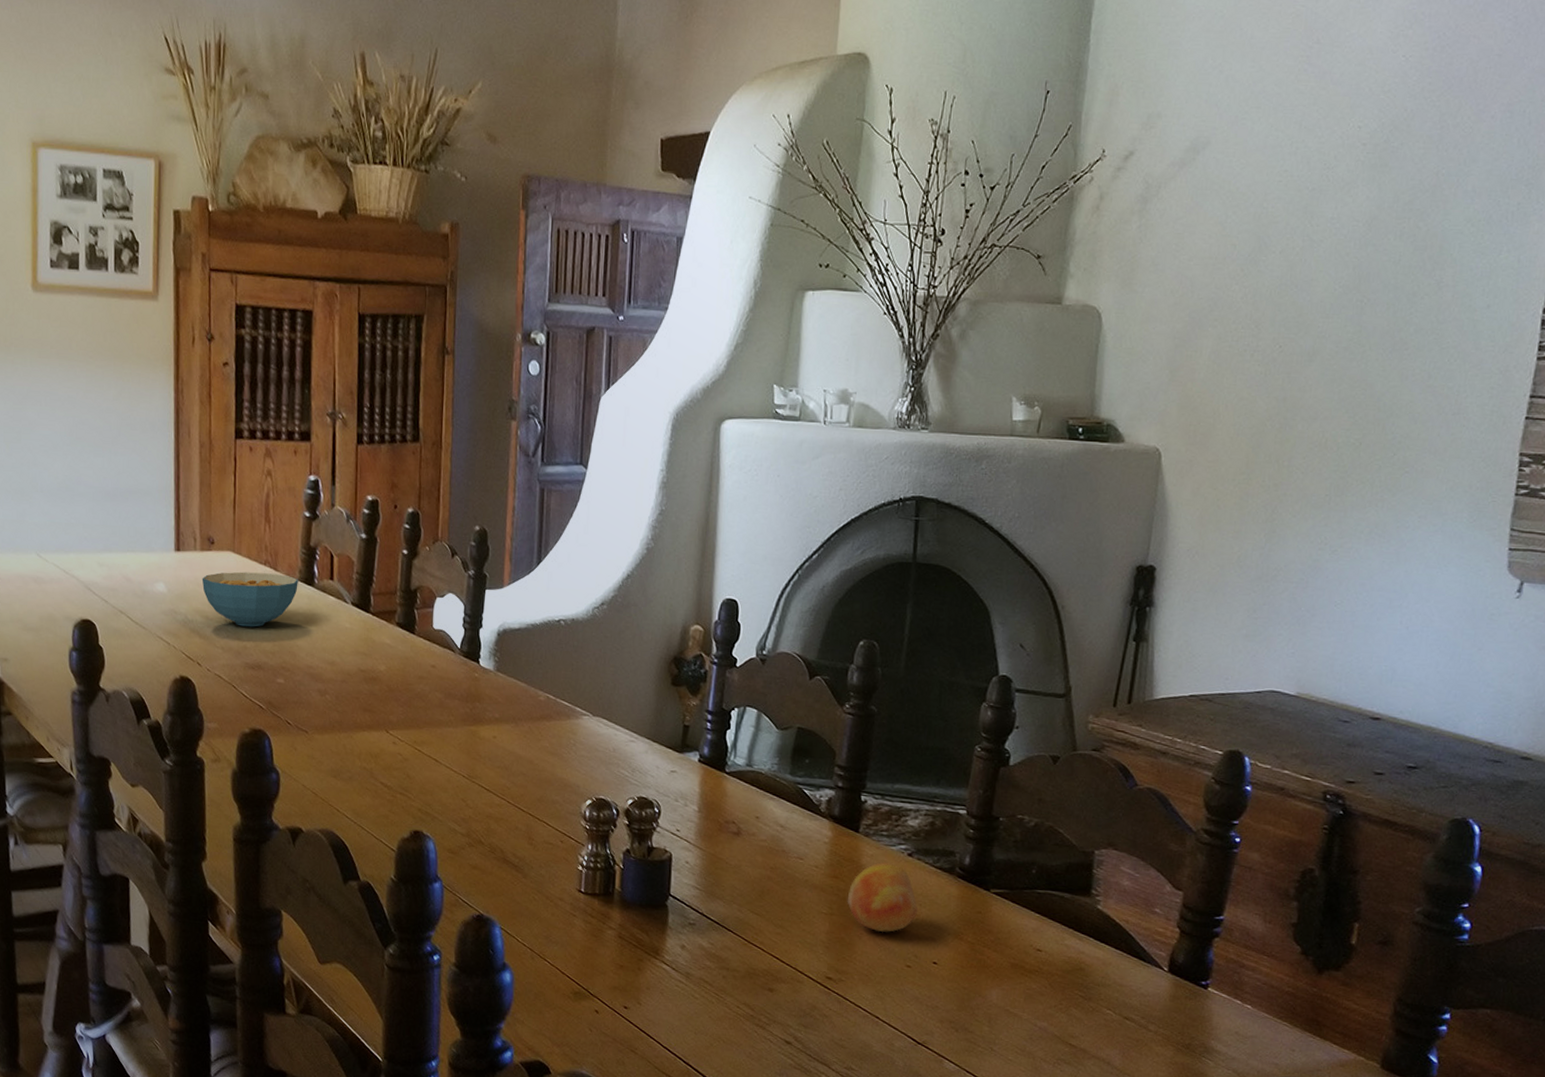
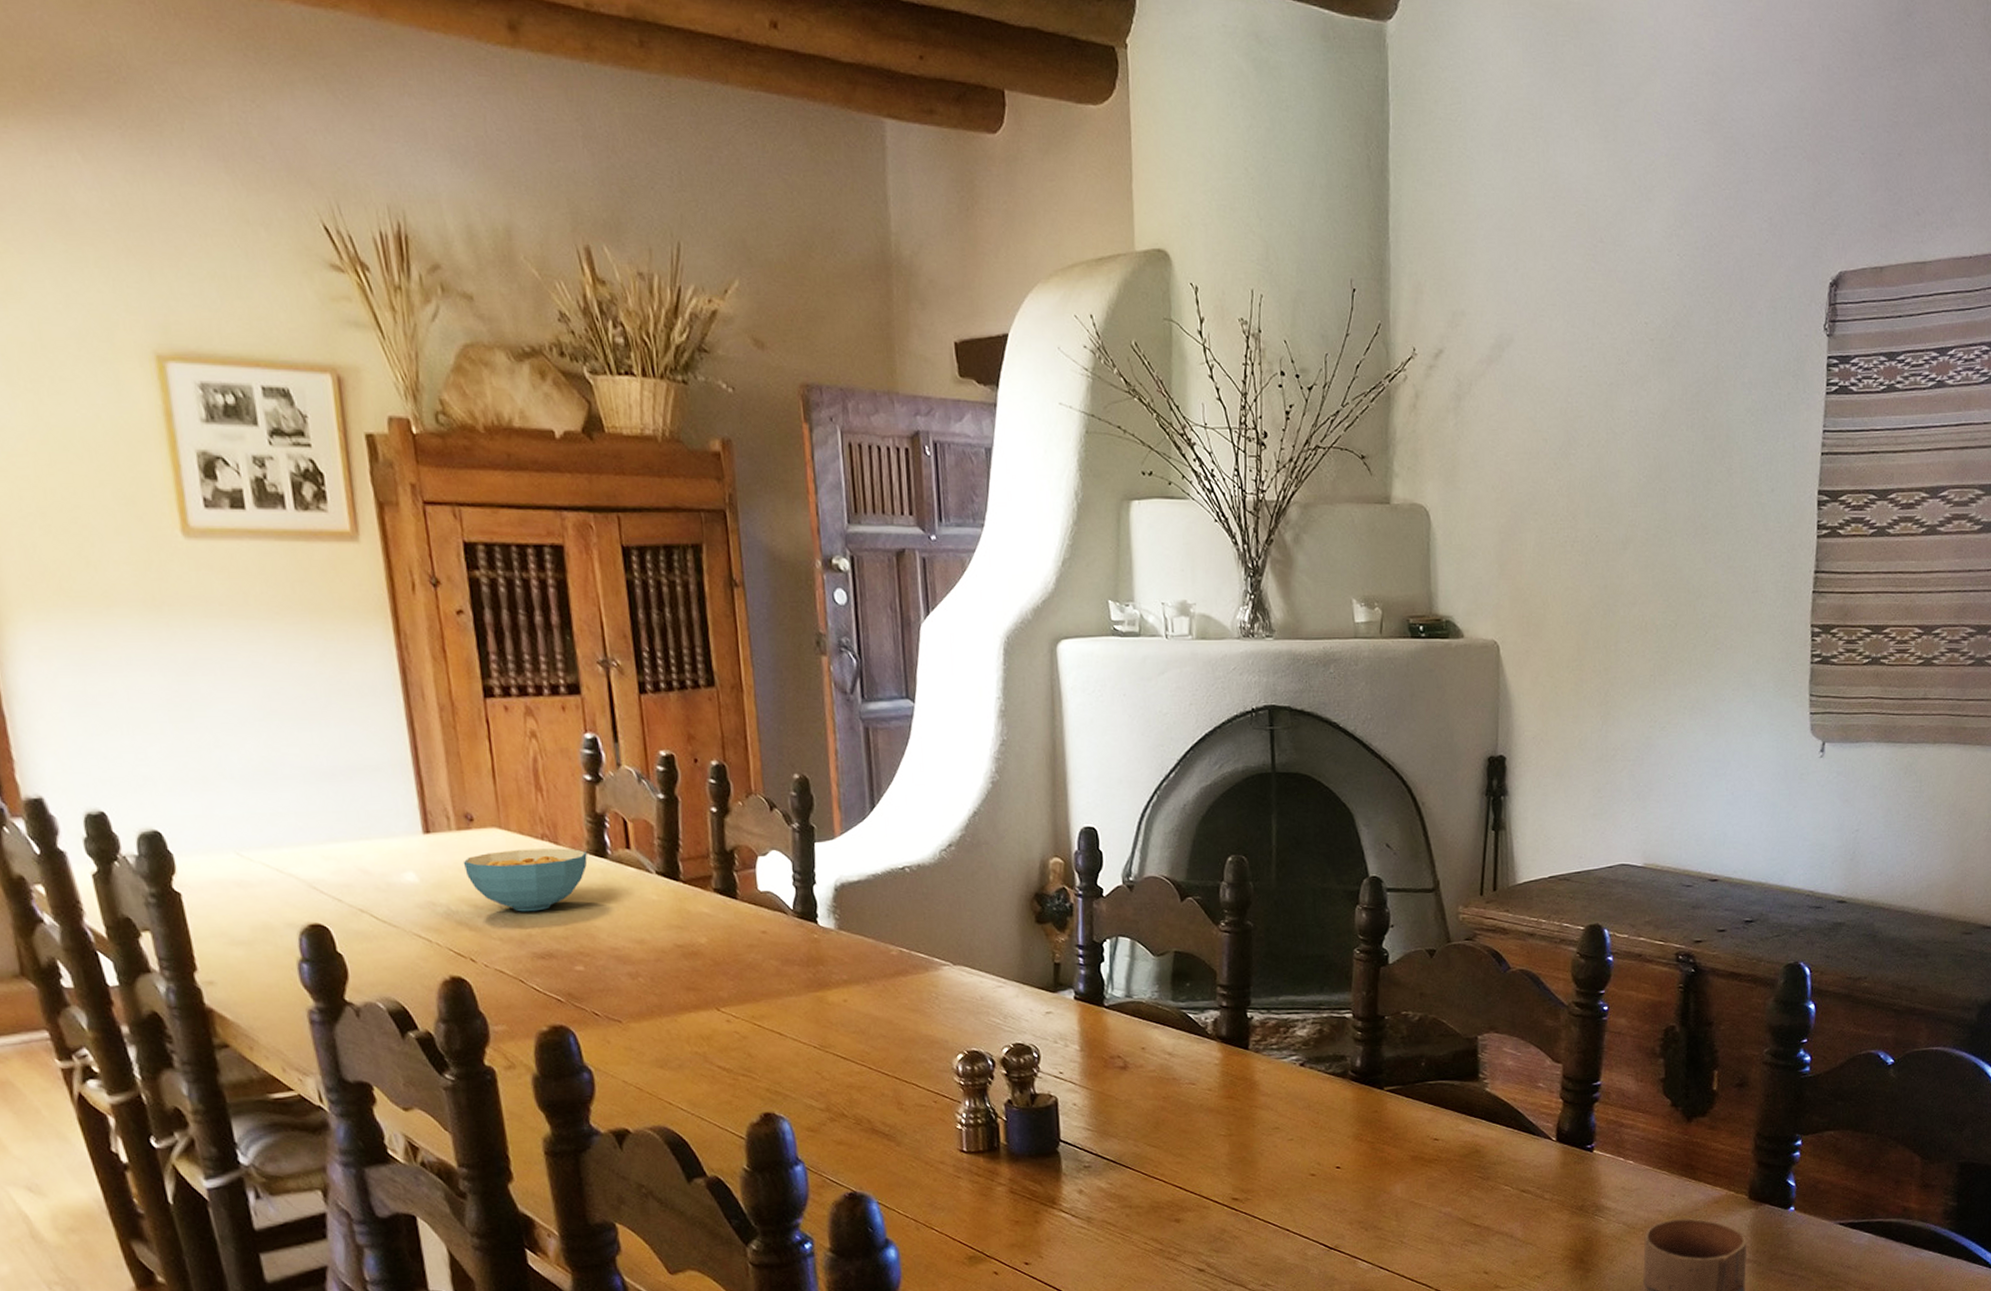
fruit: present [847,861,919,933] -> none [1244,1074,1316,1146]

